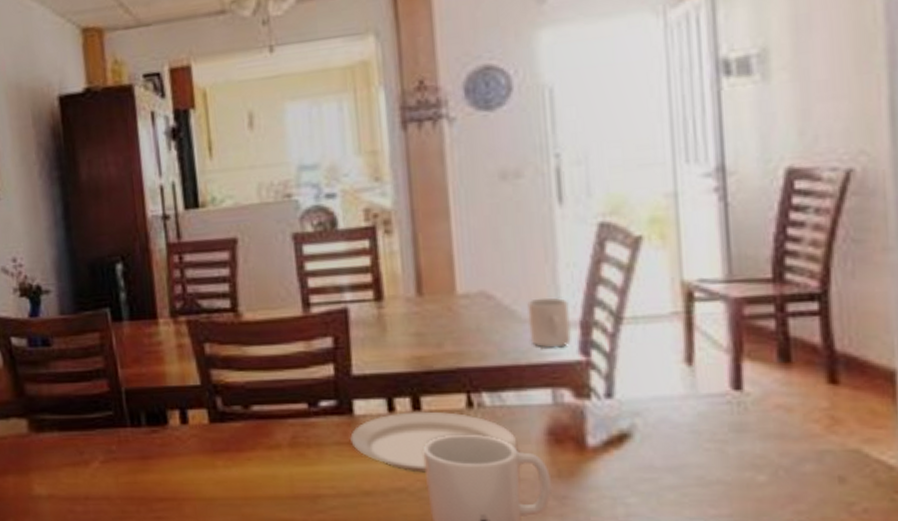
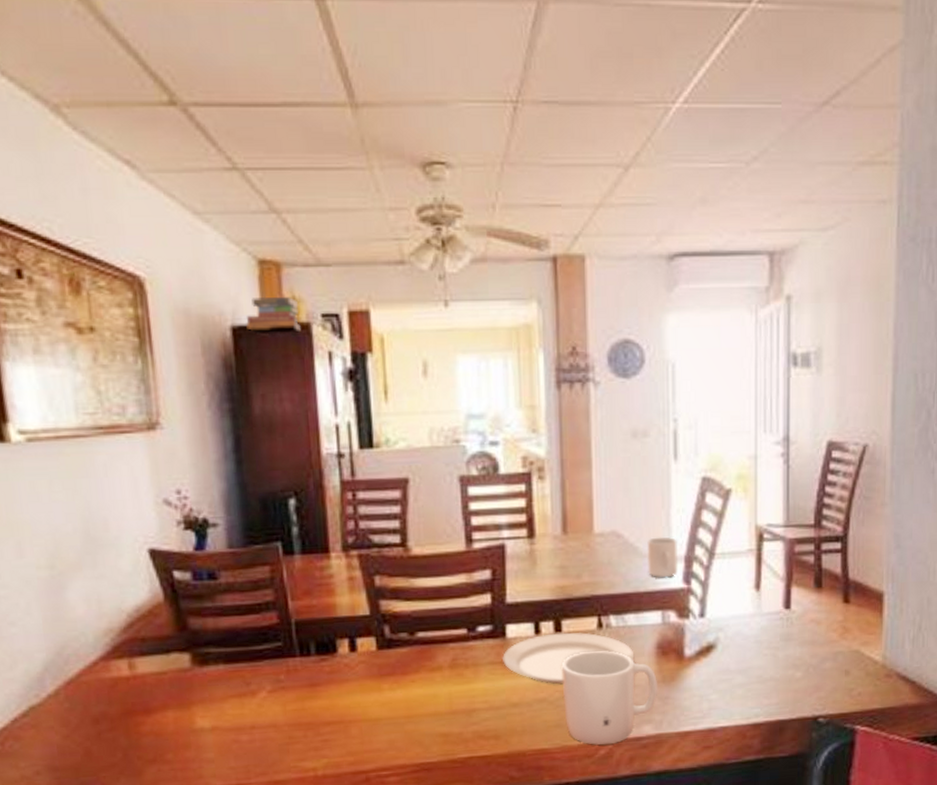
books: none [72,61,124,102] -> present [246,297,301,335]

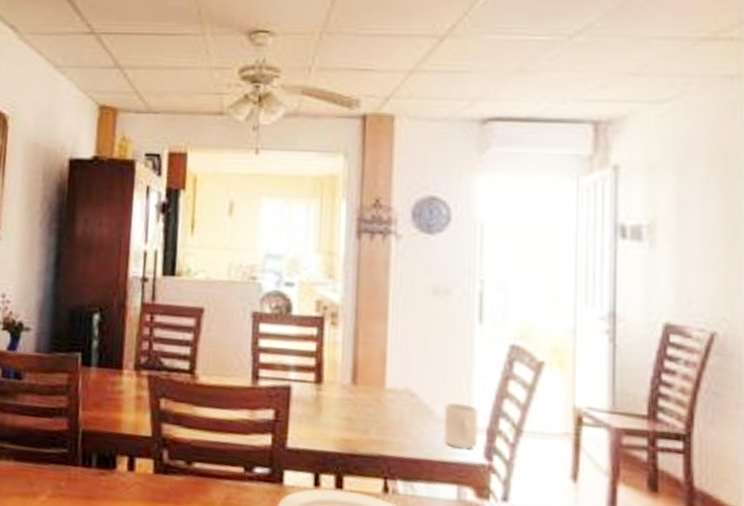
books: present [246,297,301,335] -> none [81,136,128,169]

